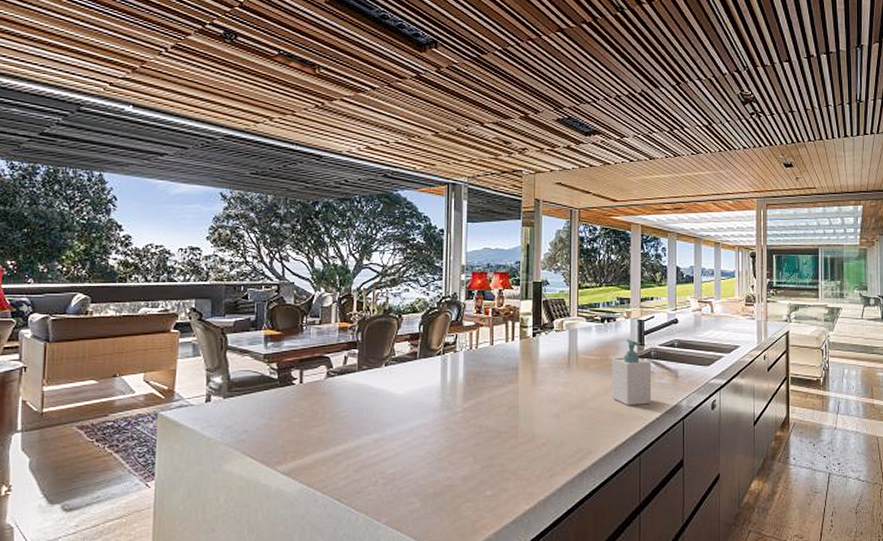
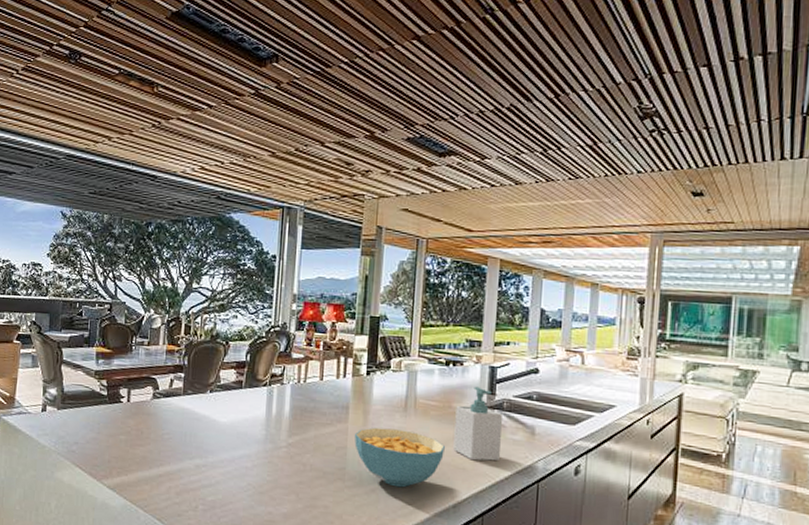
cereal bowl: none [525,384,604,438] -> present [354,427,445,488]

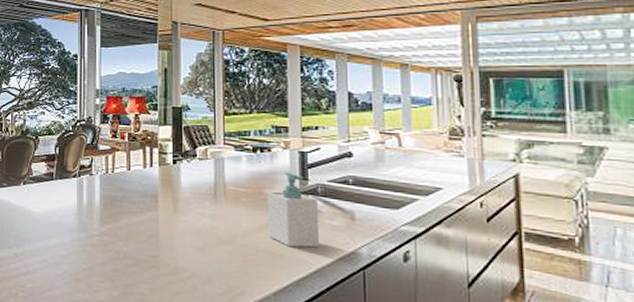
cereal bowl: present [354,427,445,488] -> none [166,215,259,275]

